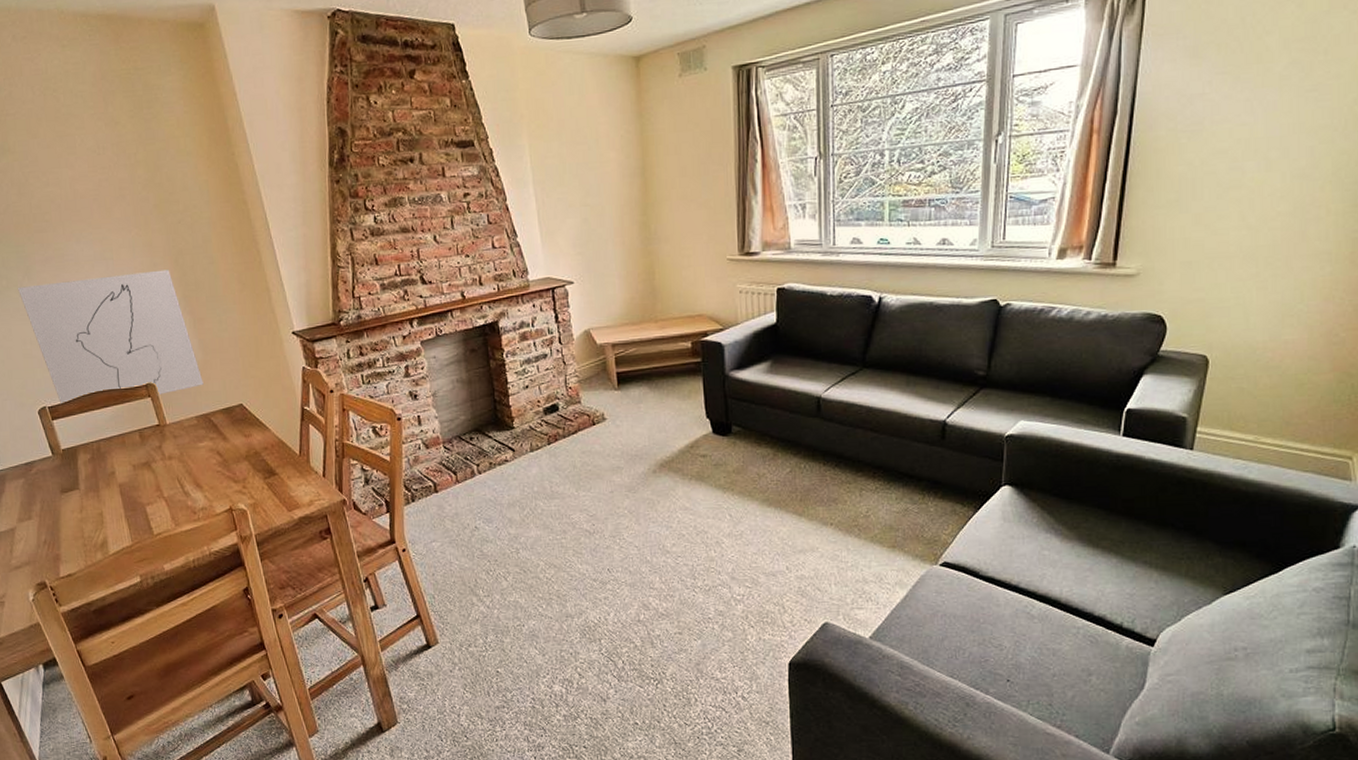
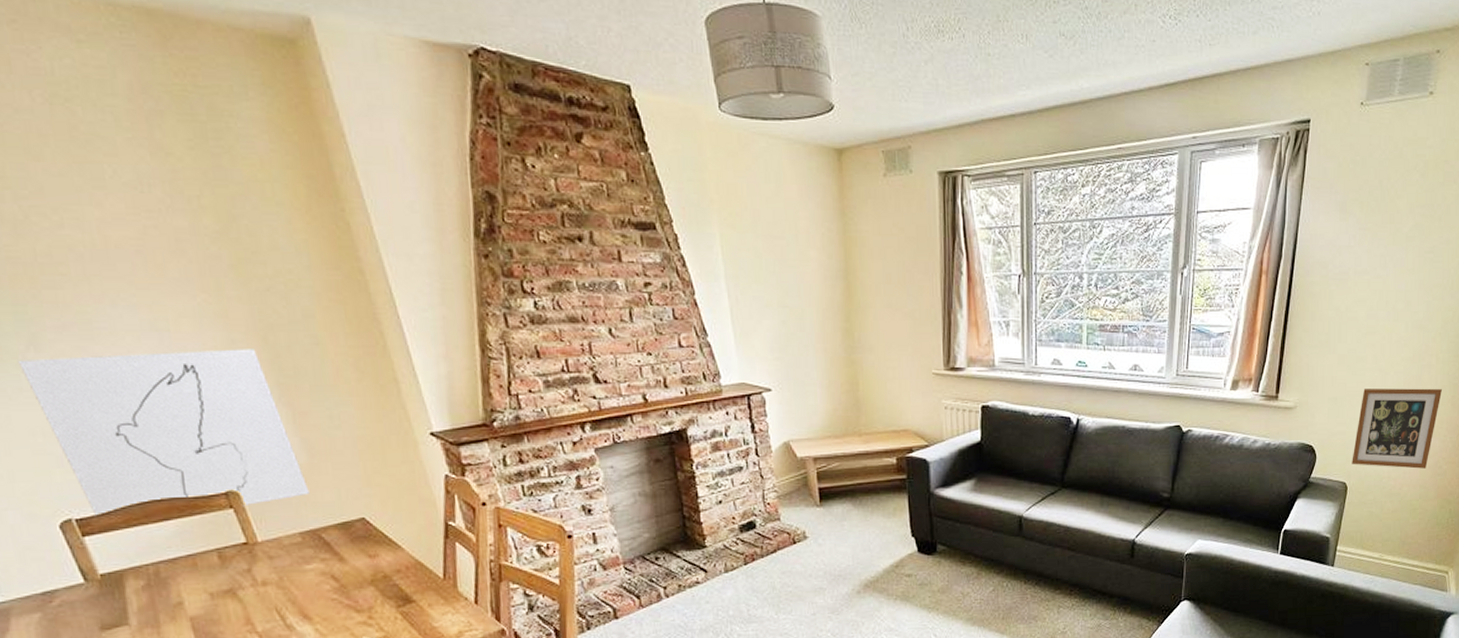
picture frame: none [1214,244,1335,338] -> present [1352,388,1442,469]

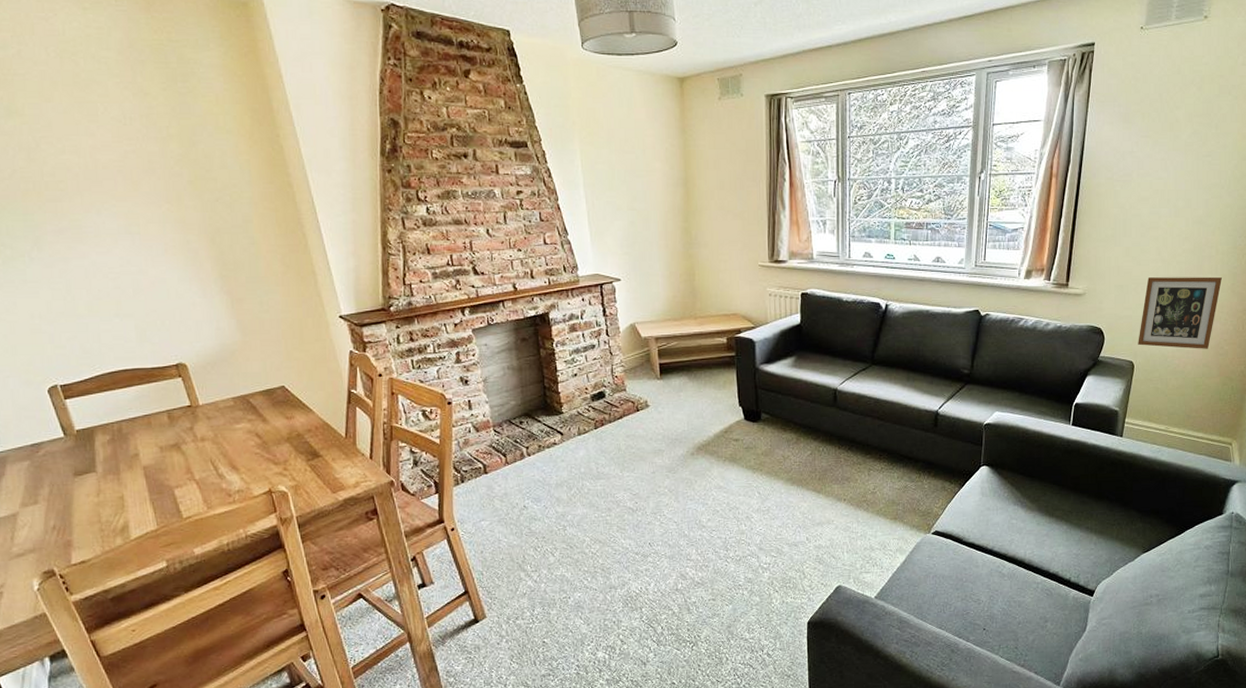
wall art: present [17,349,309,516] -> none [24,248,242,383]

